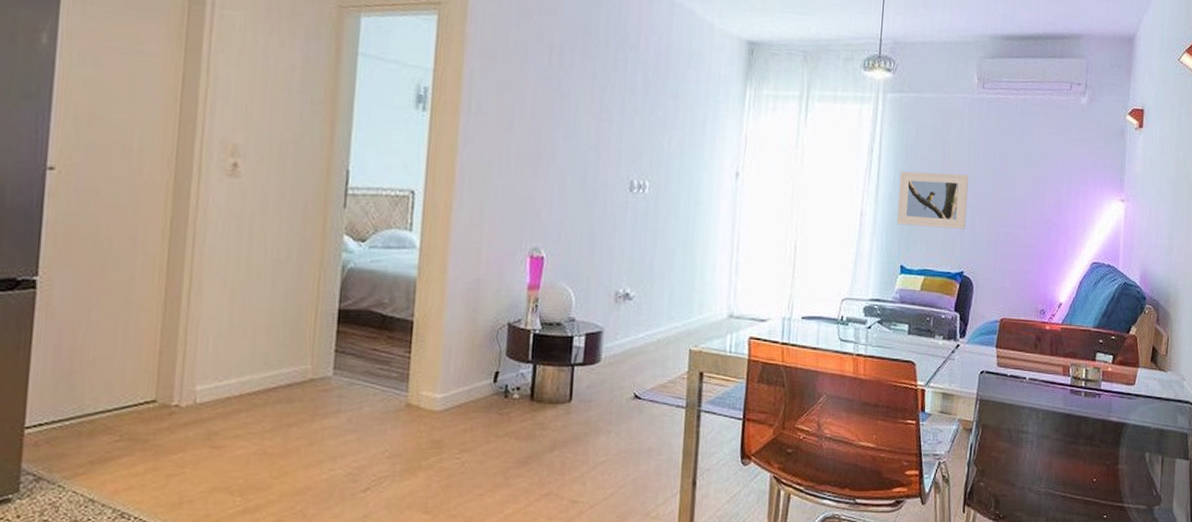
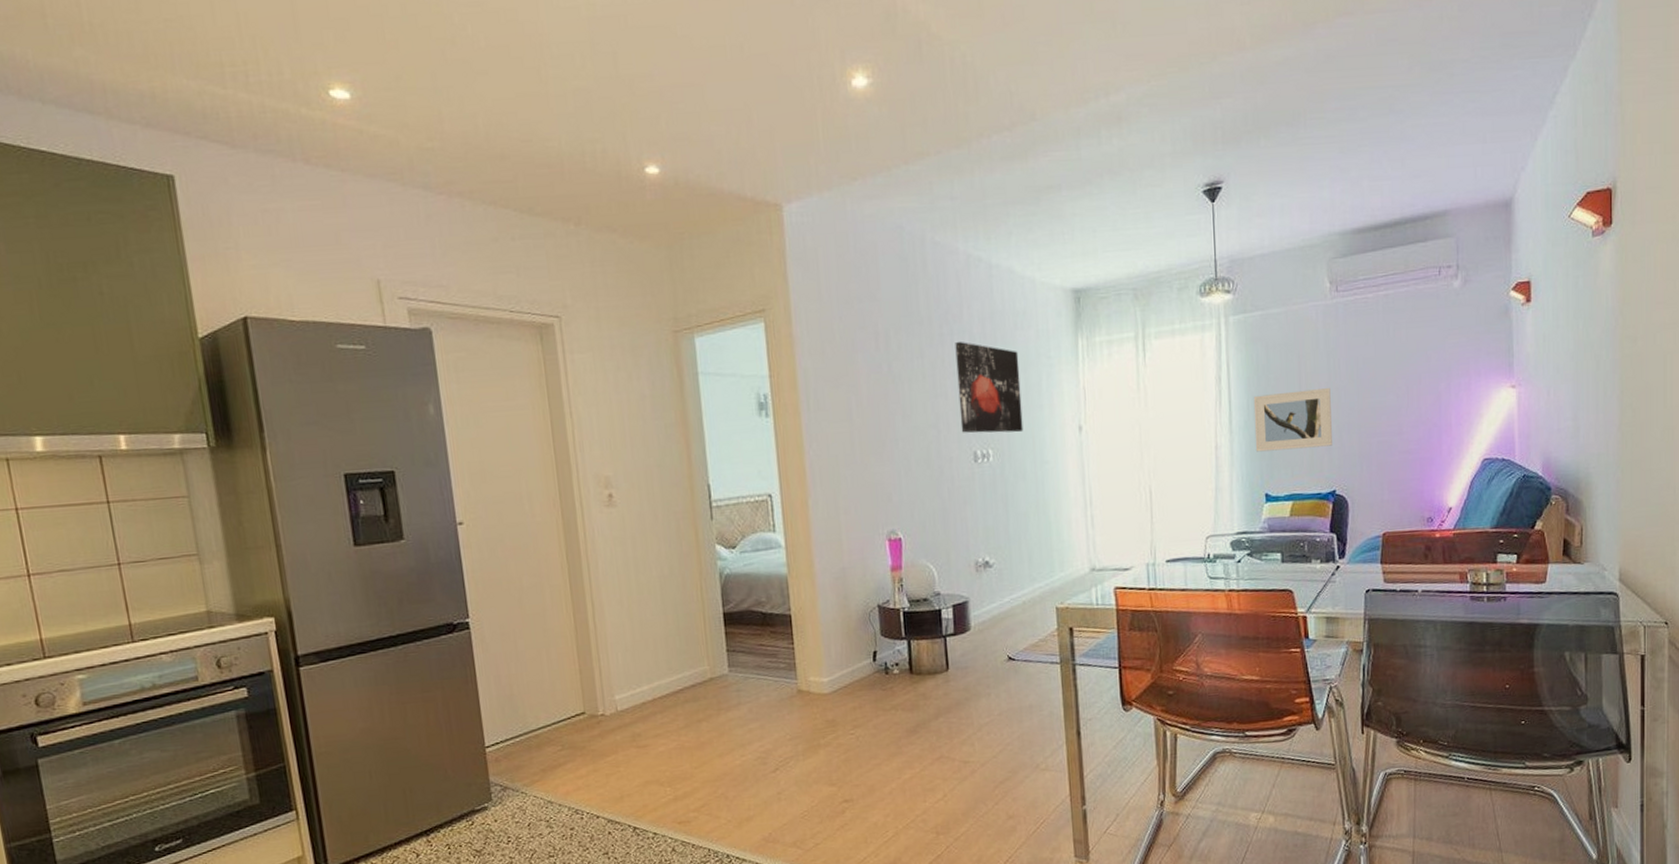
wall art: none [621,70,688,169] -> present [955,341,1023,433]

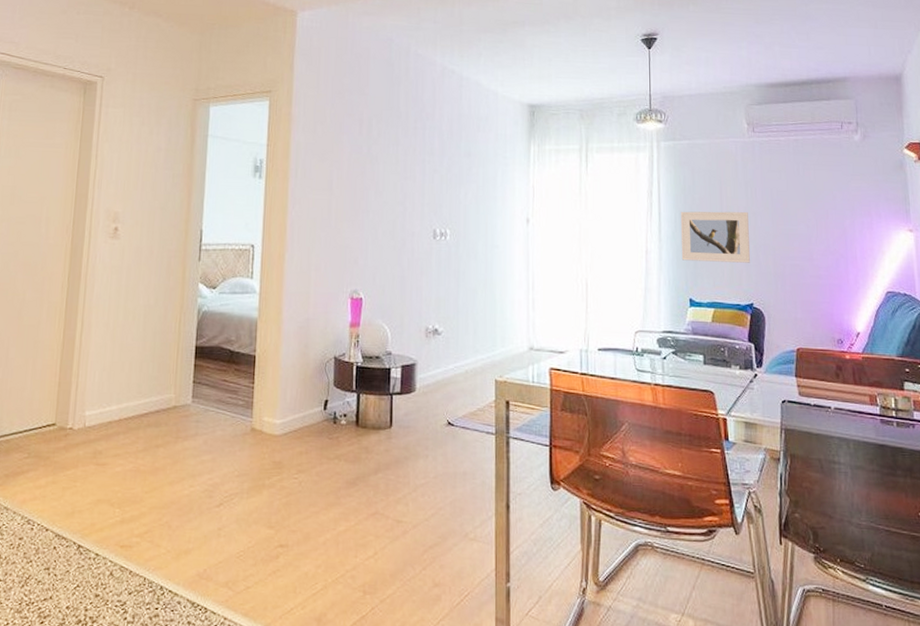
wall art: present [955,341,1023,433] -> none [424,135,479,218]

